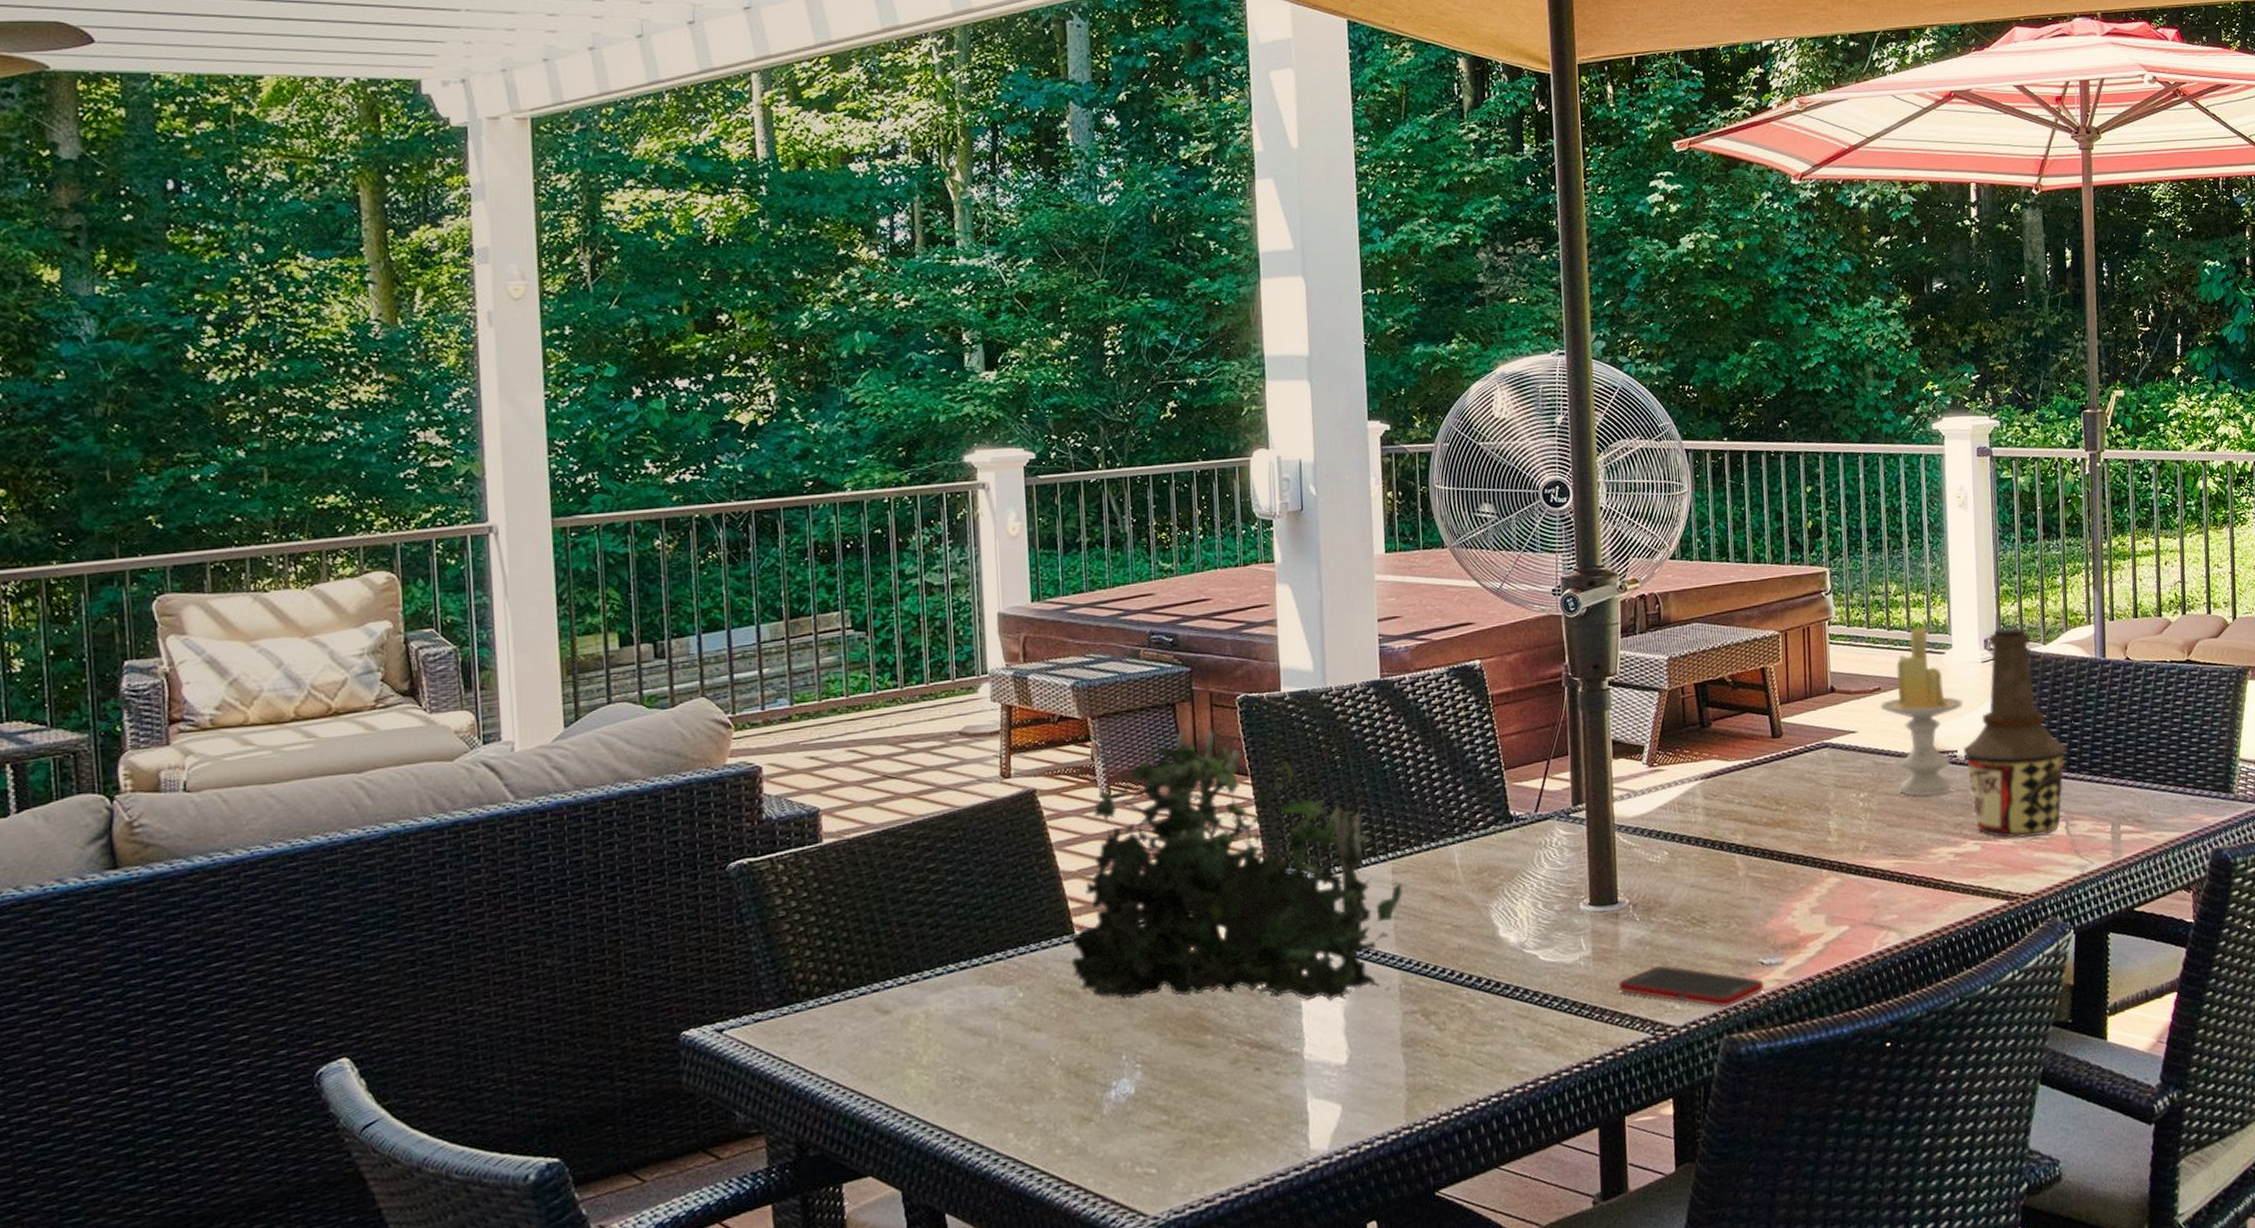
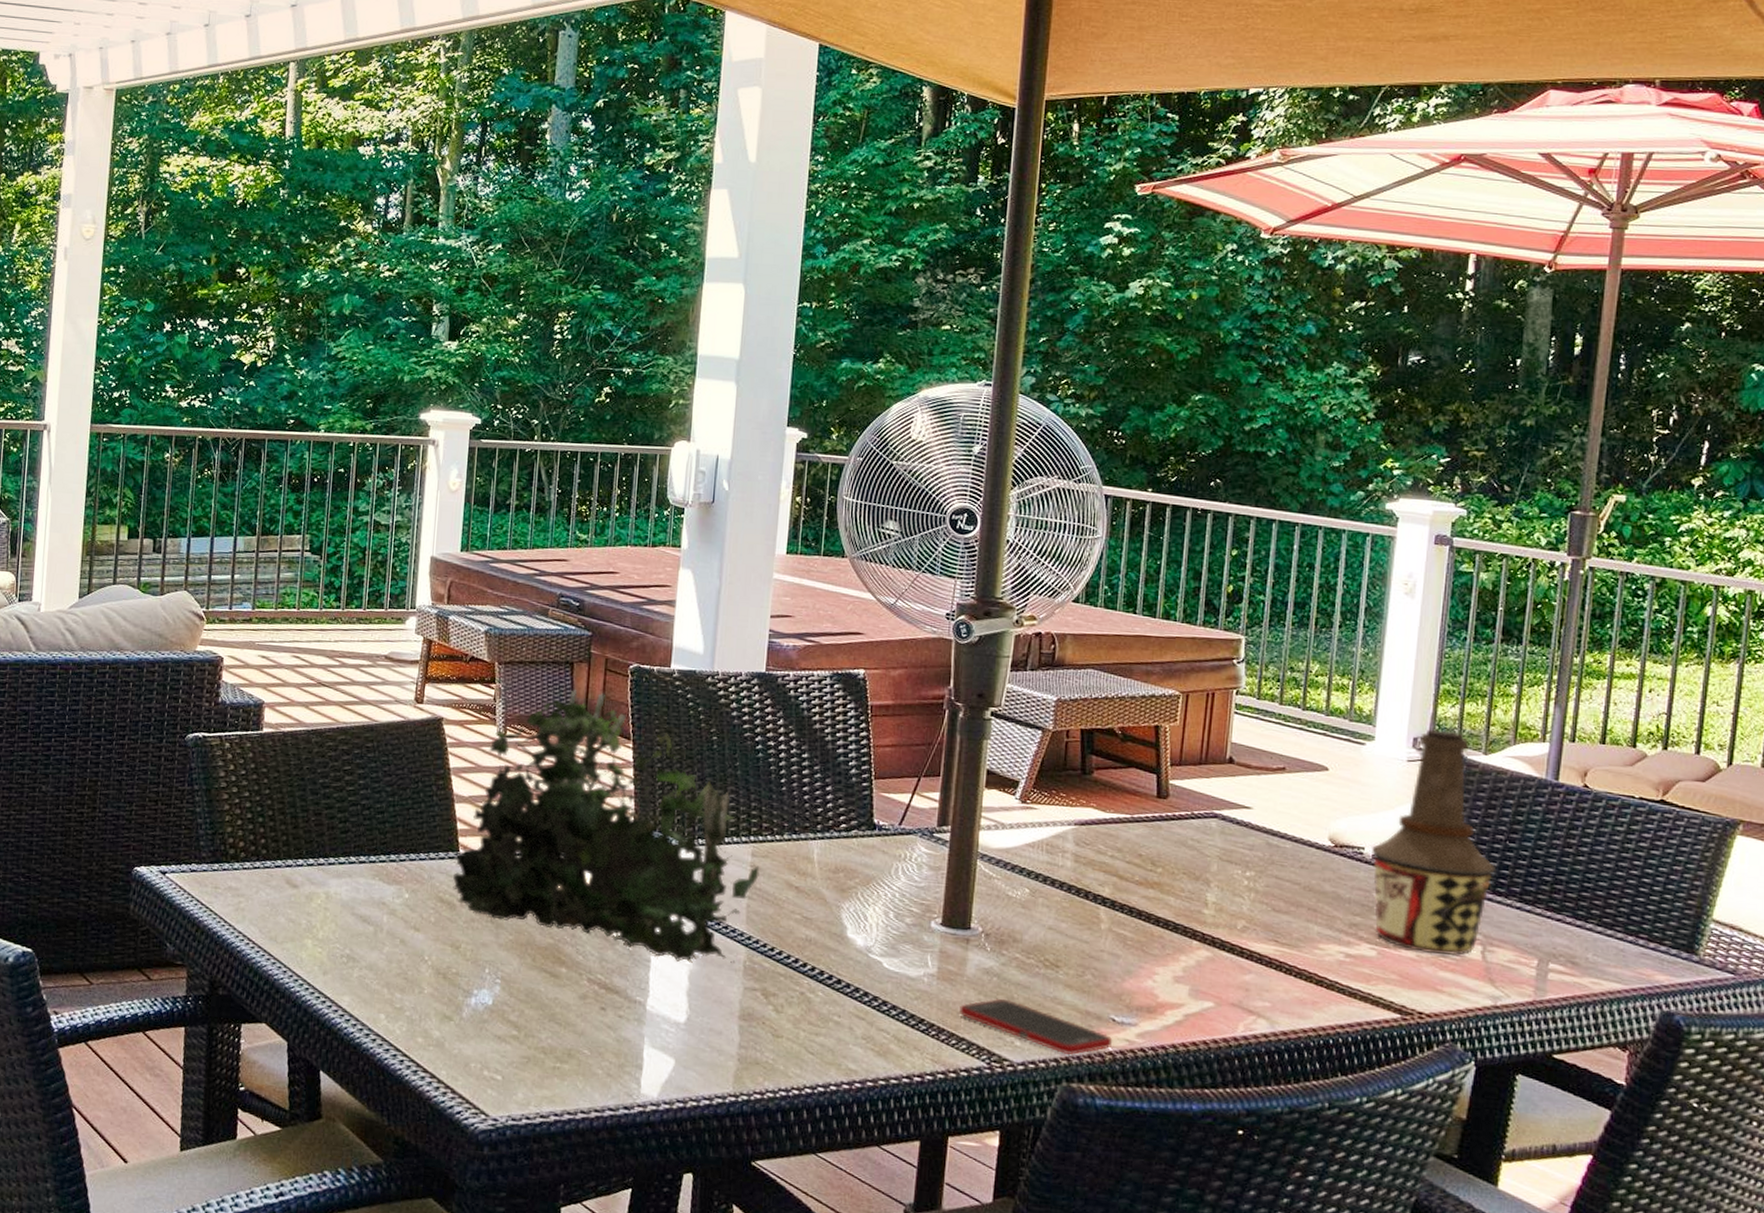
candle: present [1880,626,1963,797] -> none [1282,711,1379,890]

